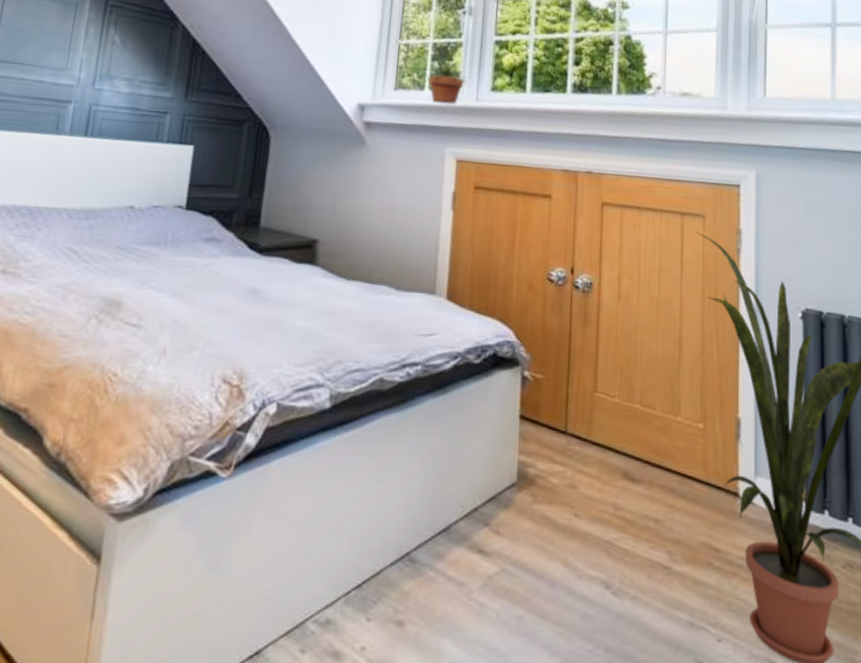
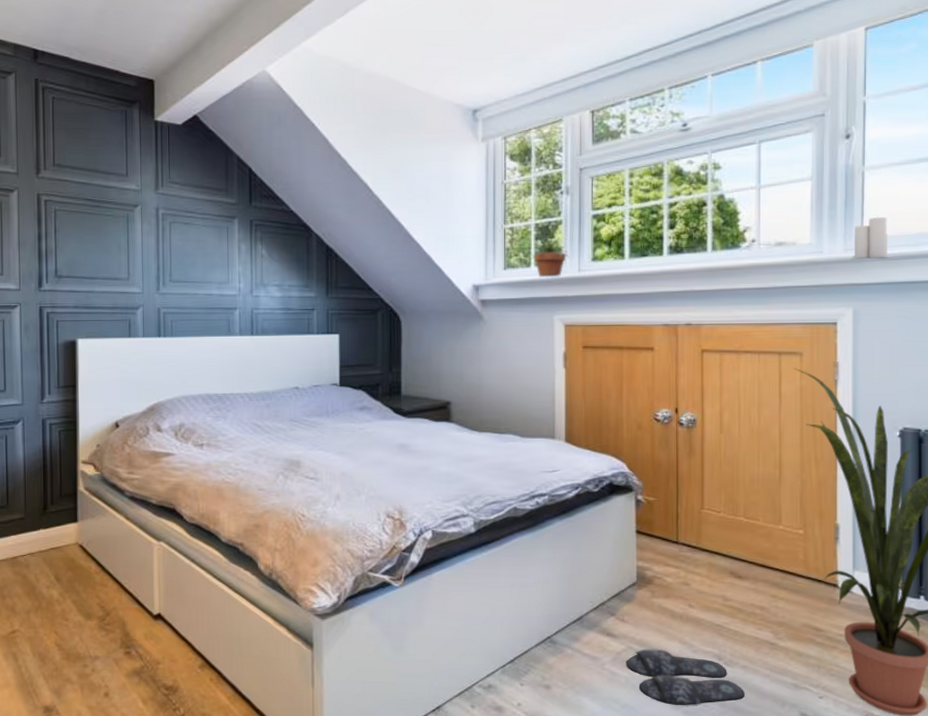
slippers: none [498,572,634,650] -> present [626,649,745,705]
candle: none [754,75,792,122] -> present [851,215,891,260]

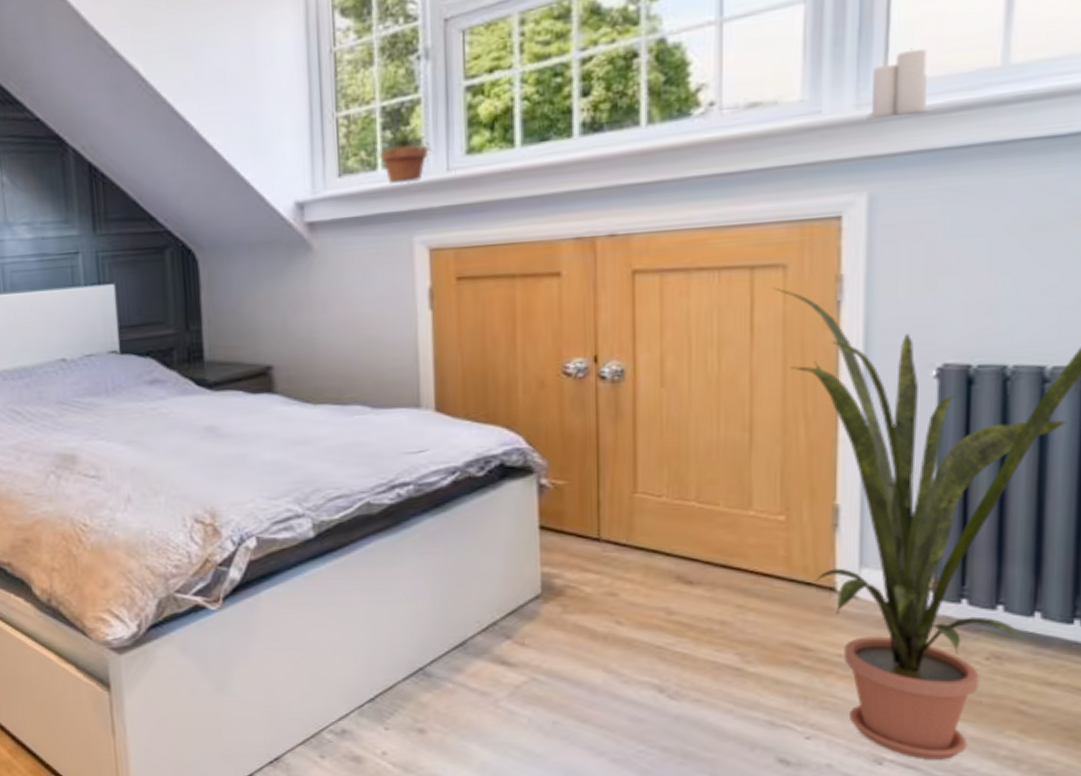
slippers: present [626,649,745,705] -> none [528,680,697,751]

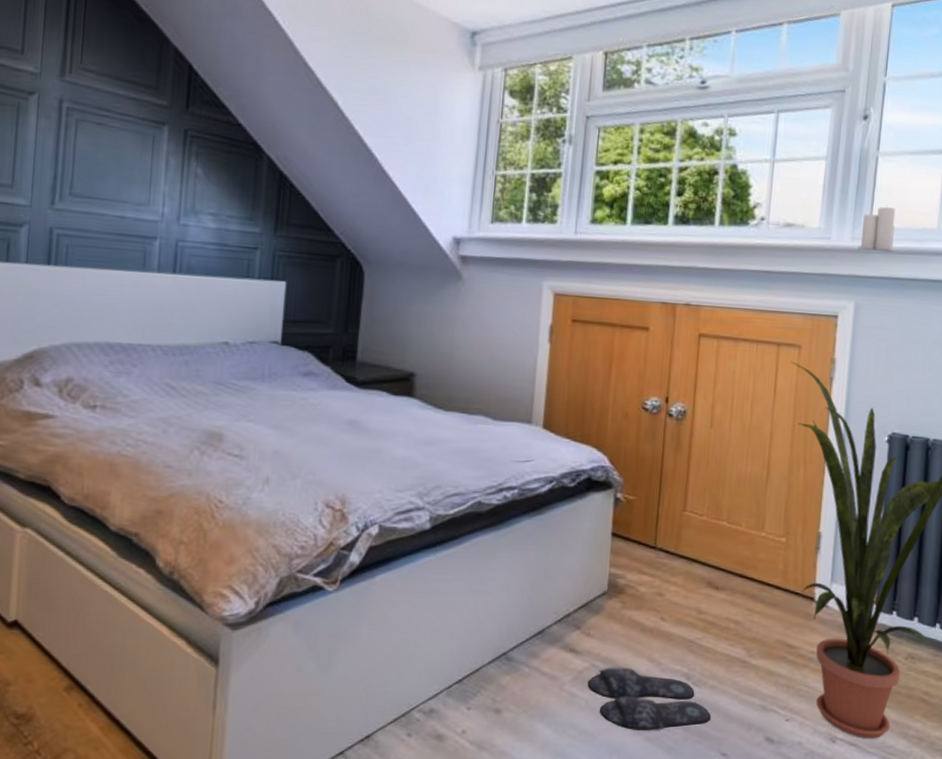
potted plant: present [378,125,434,185] -> none [524,190,567,239]
slippers: none [528,680,697,751] -> present [587,667,711,730]

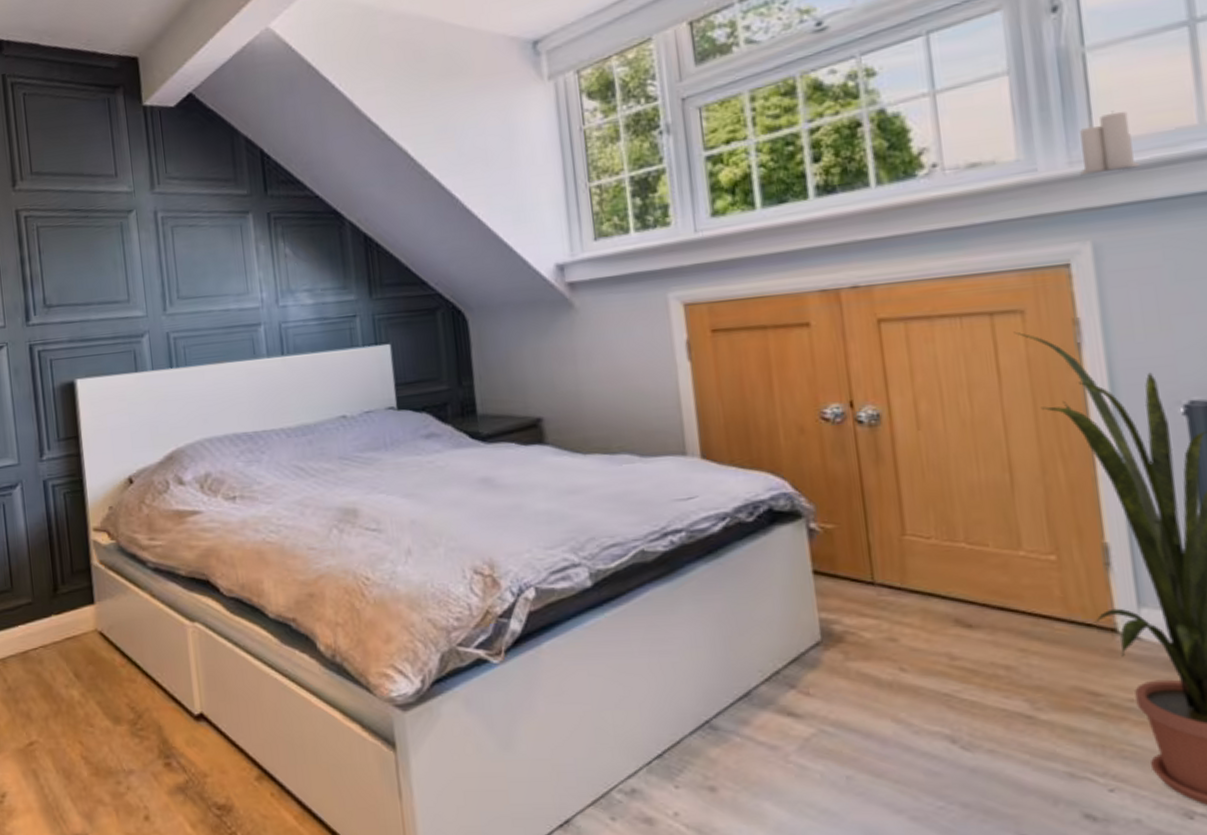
slippers: present [587,667,711,730] -> none [818,731,997,808]

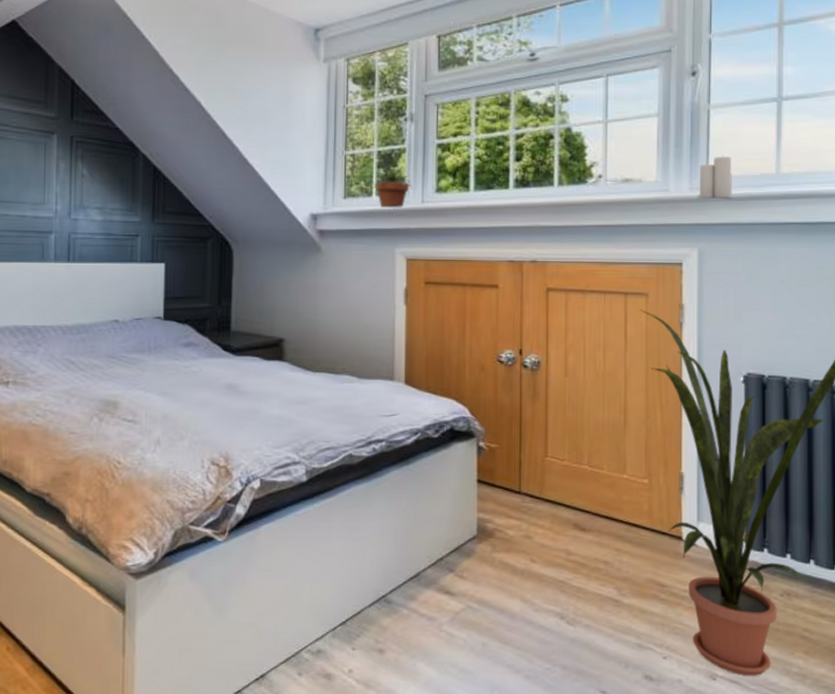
potted plant: none [630,192,681,246] -> present [373,165,413,209]

